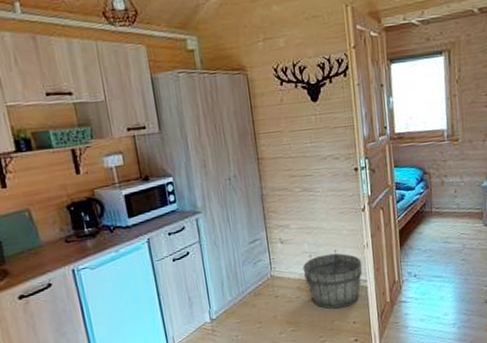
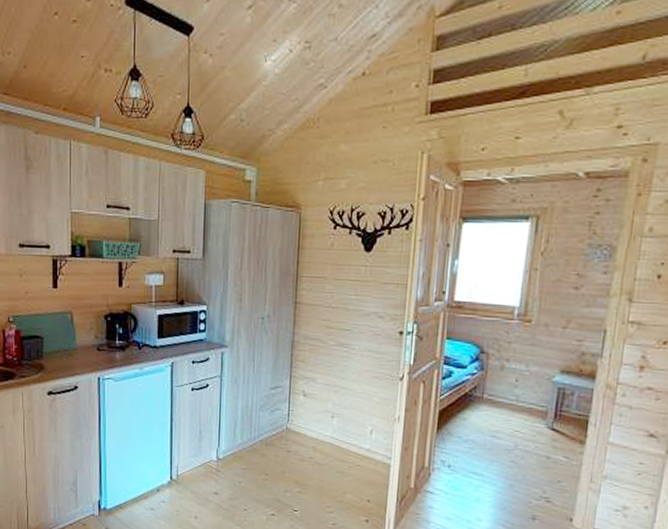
wooden bucket: present [302,249,363,309] -> none [321,415,389,482]

